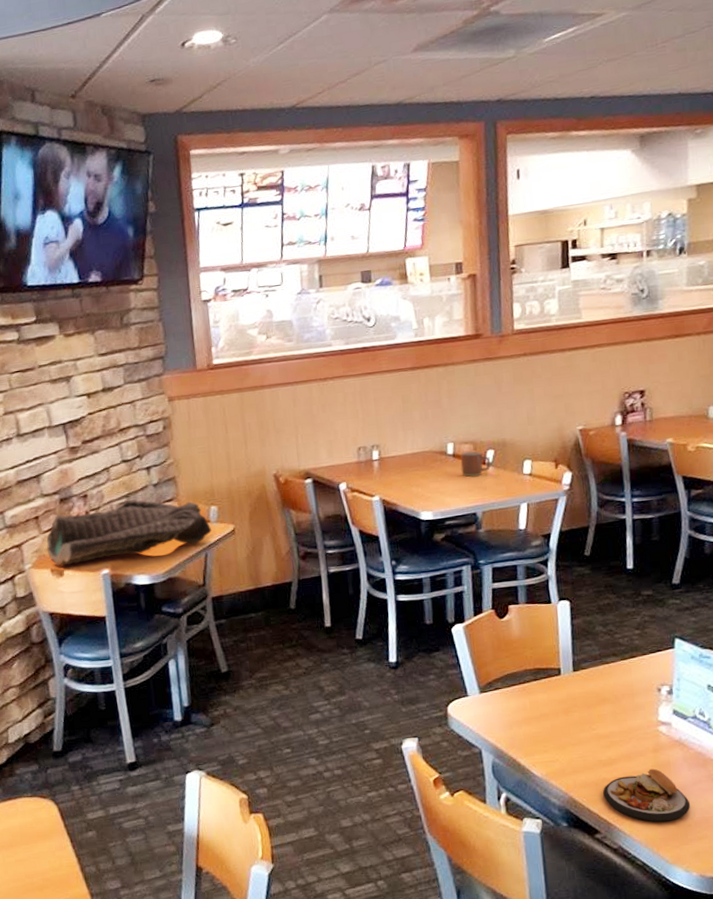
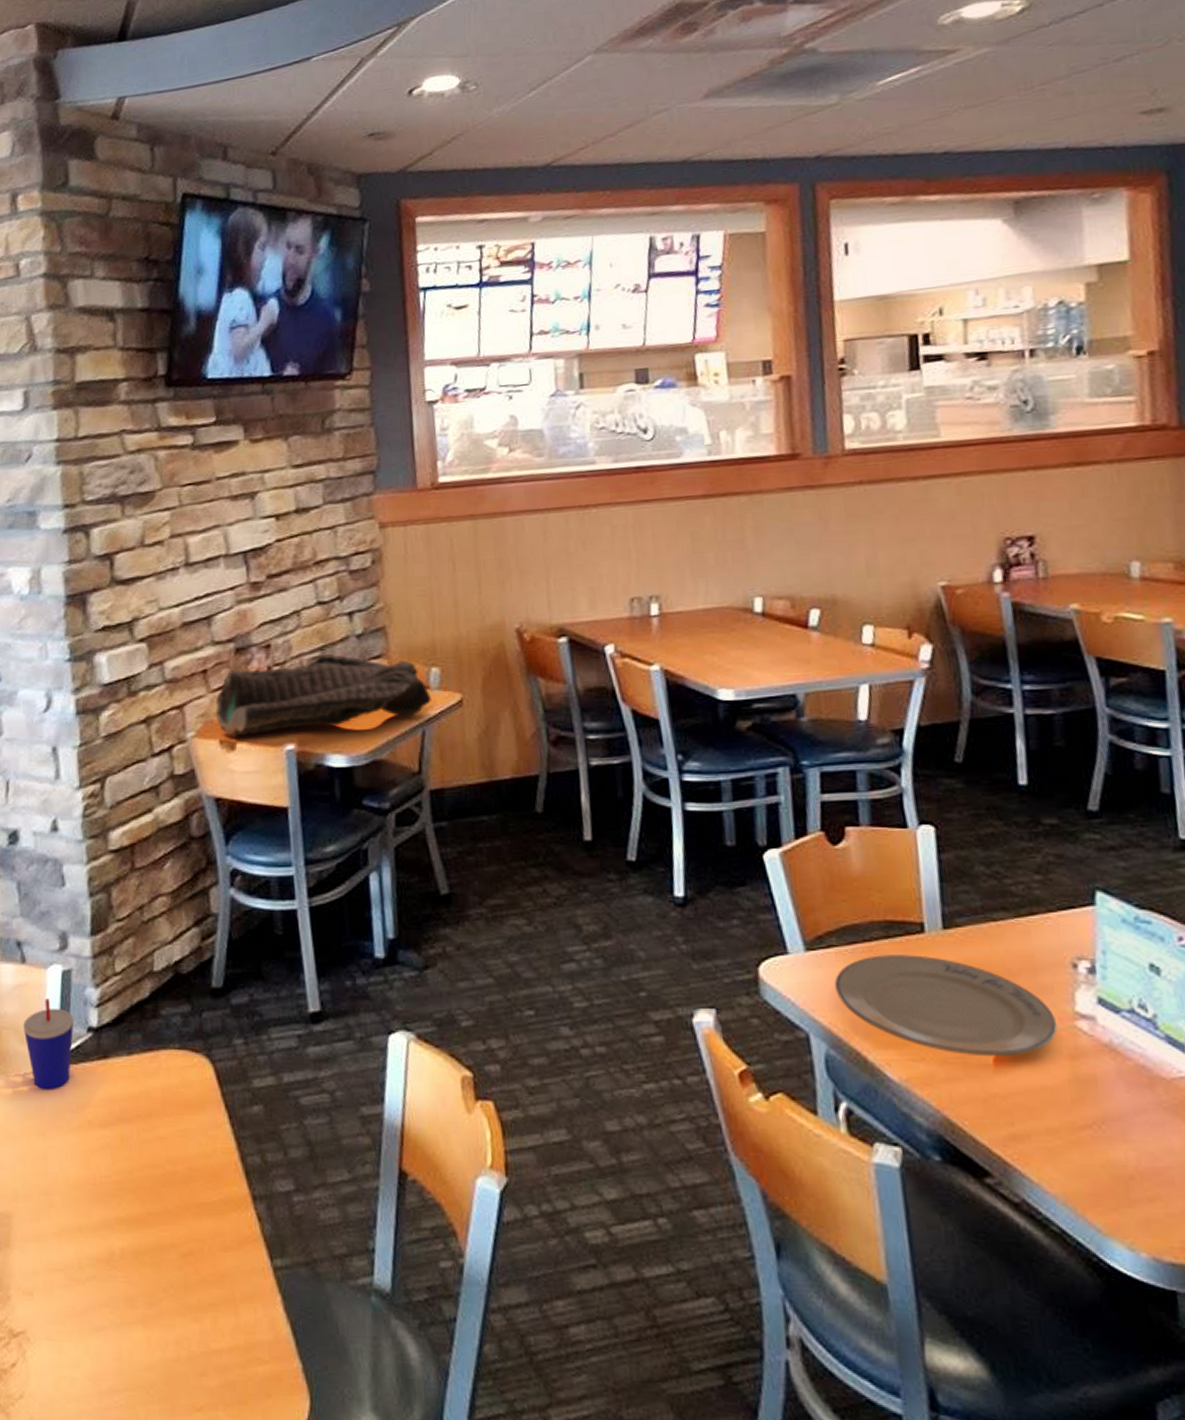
mug: present [460,451,491,477] -> none [772,609,815,644]
plate: none [499,690,647,756] -> present [834,955,1058,1057]
burger: present [603,768,691,823] -> none [994,1084,1133,1170]

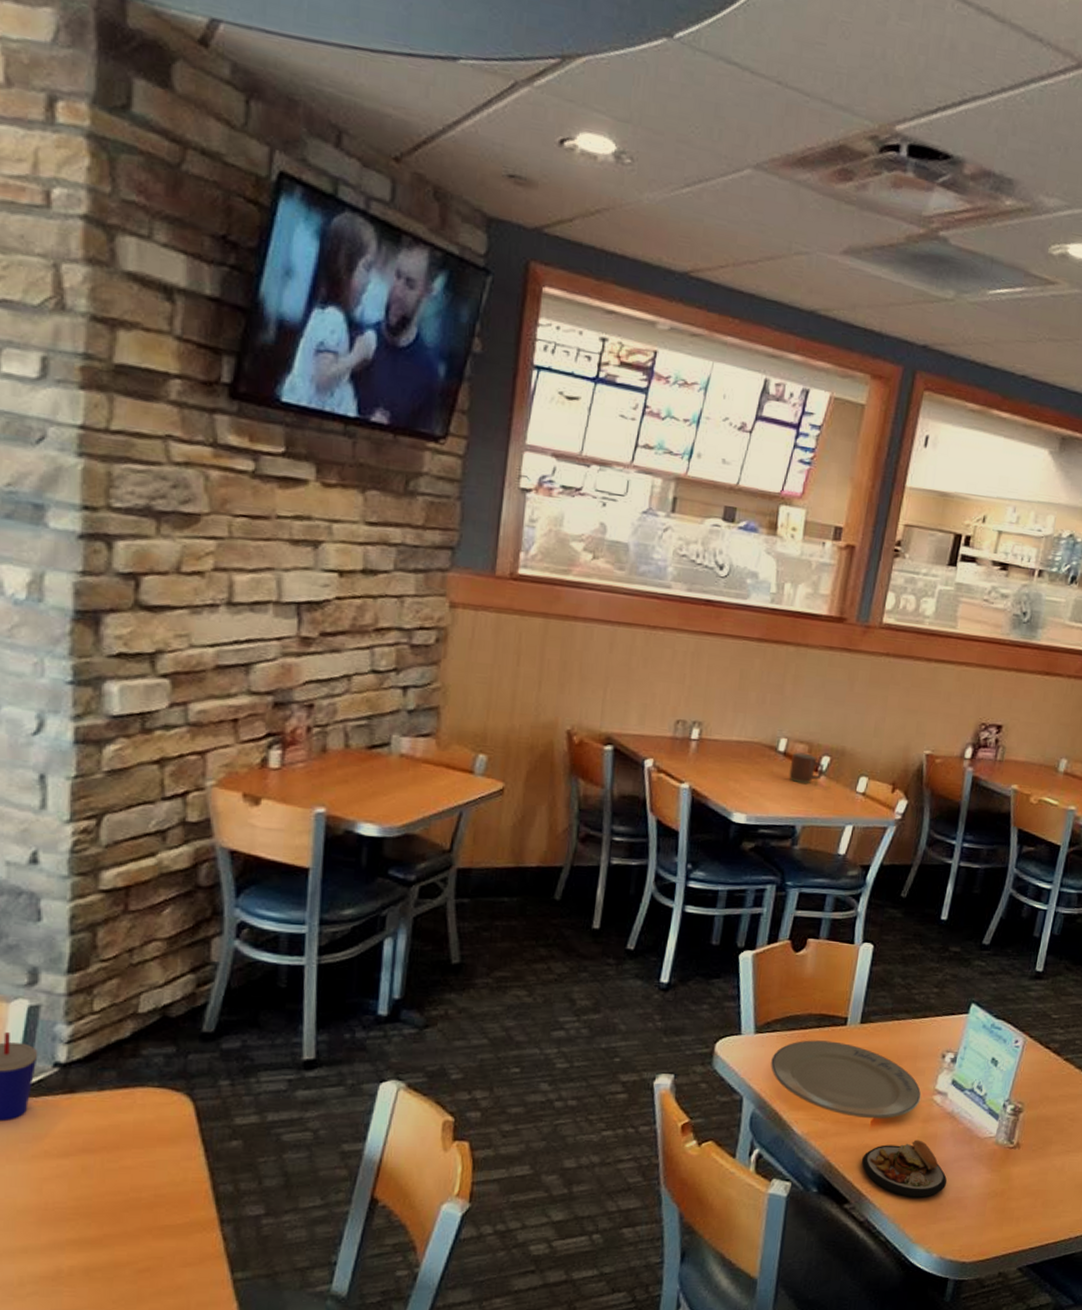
jacket: present [215,654,431,736] -> none [241,724,474,798]
mug: none [772,609,815,644] -> present [789,752,824,783]
burger: none [994,1084,1133,1170] -> present [862,1140,947,1199]

